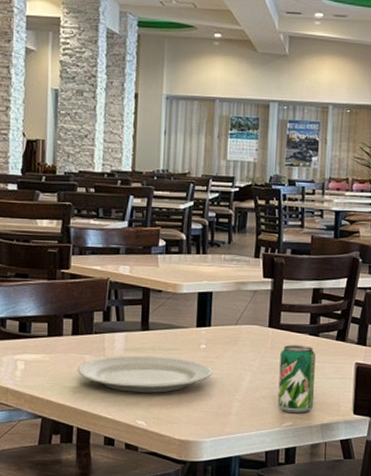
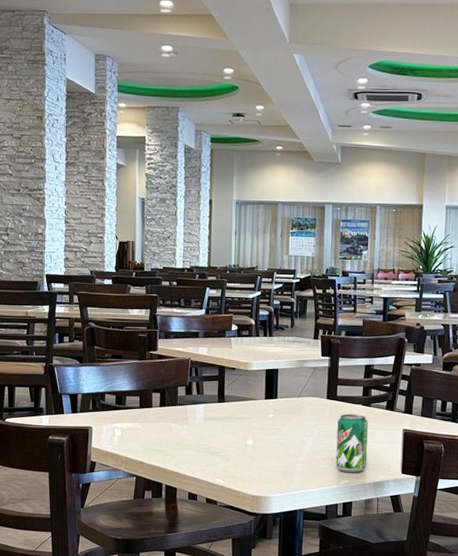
plate: present [77,355,213,393] -> none [165,423,280,455]

